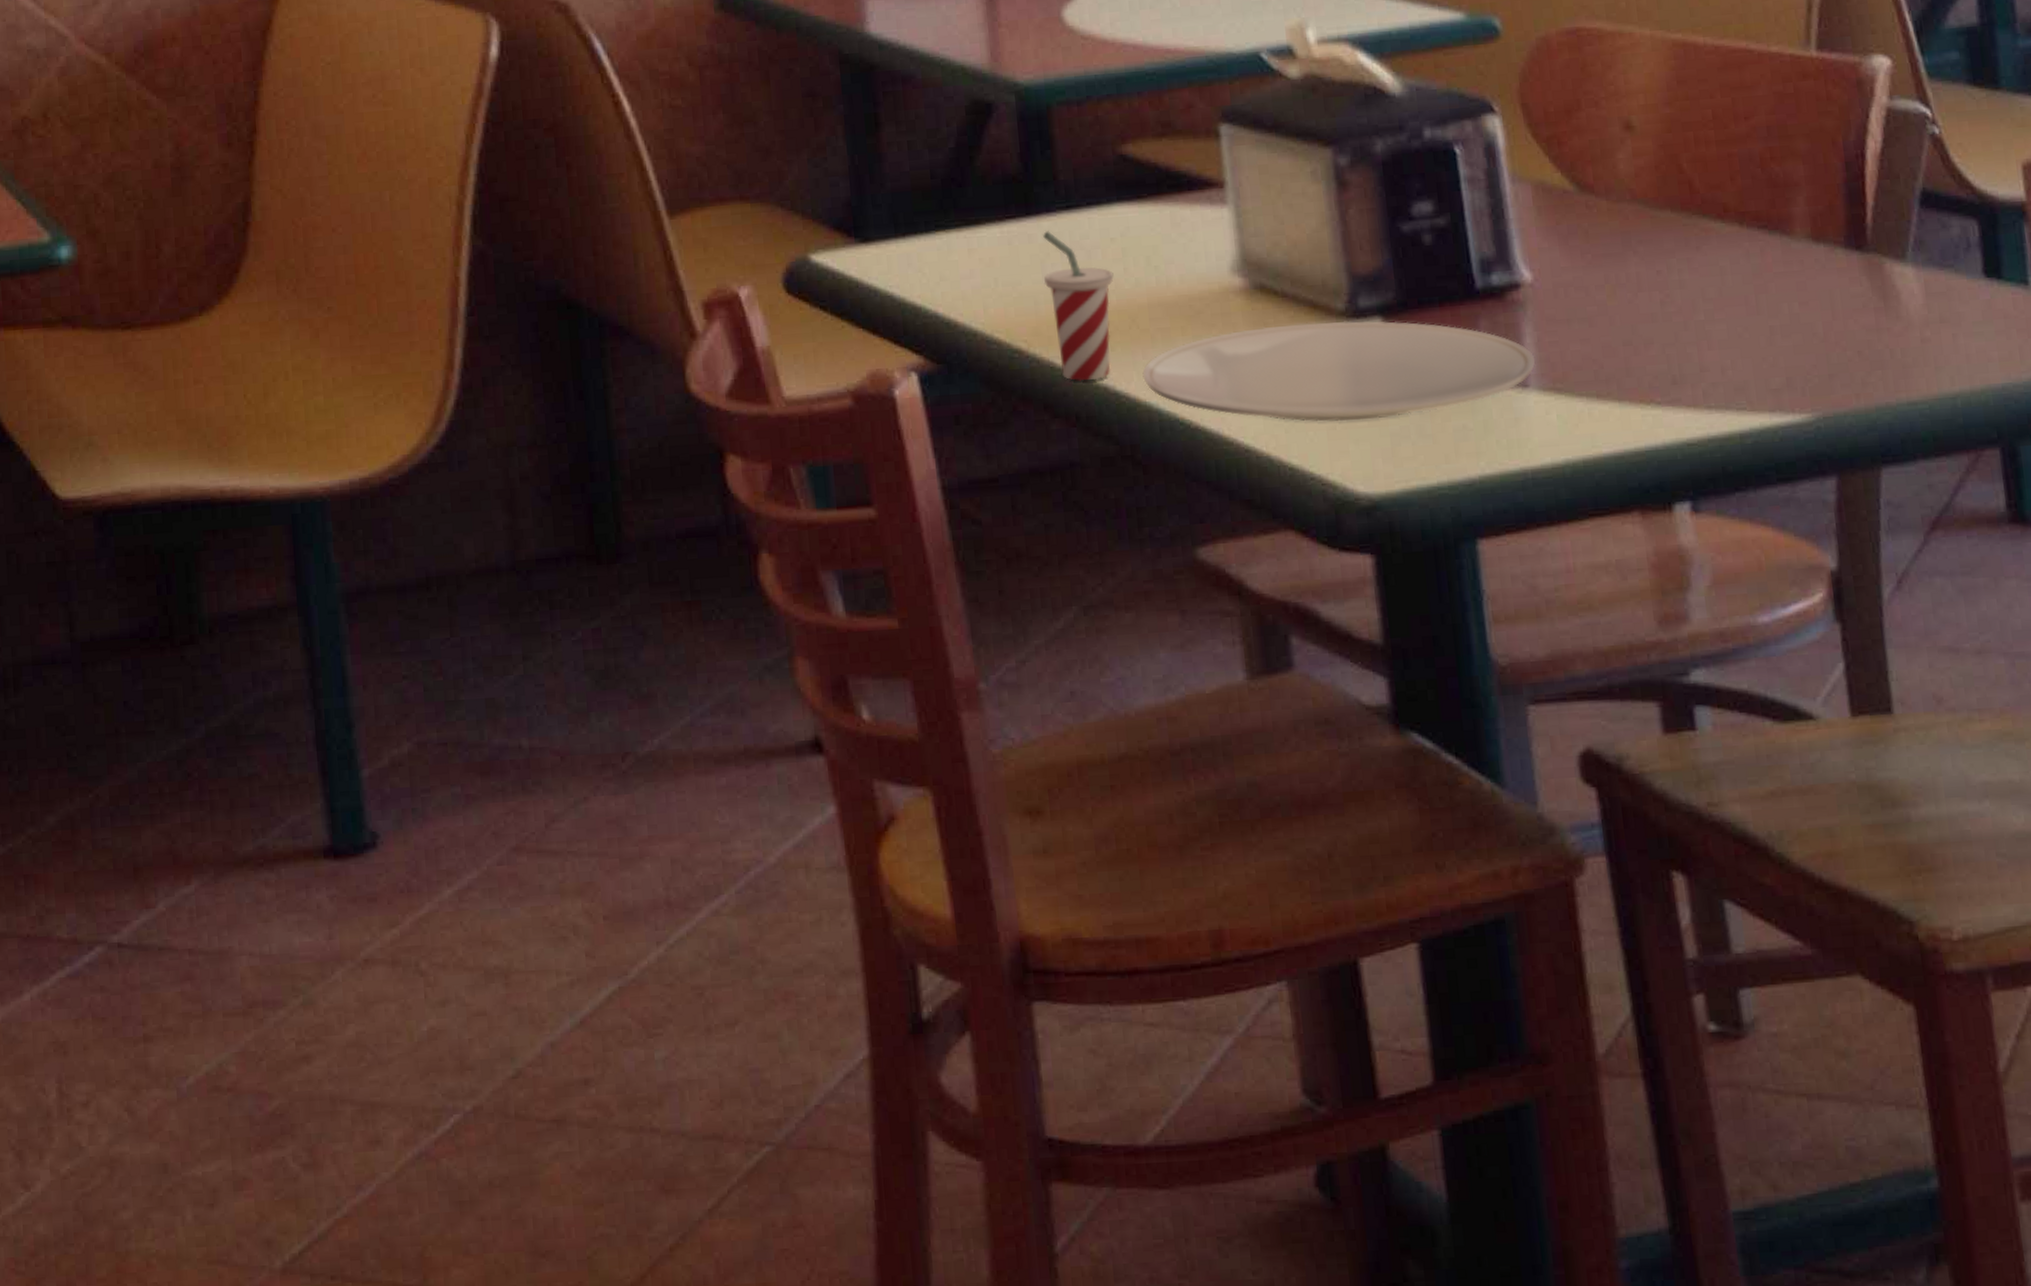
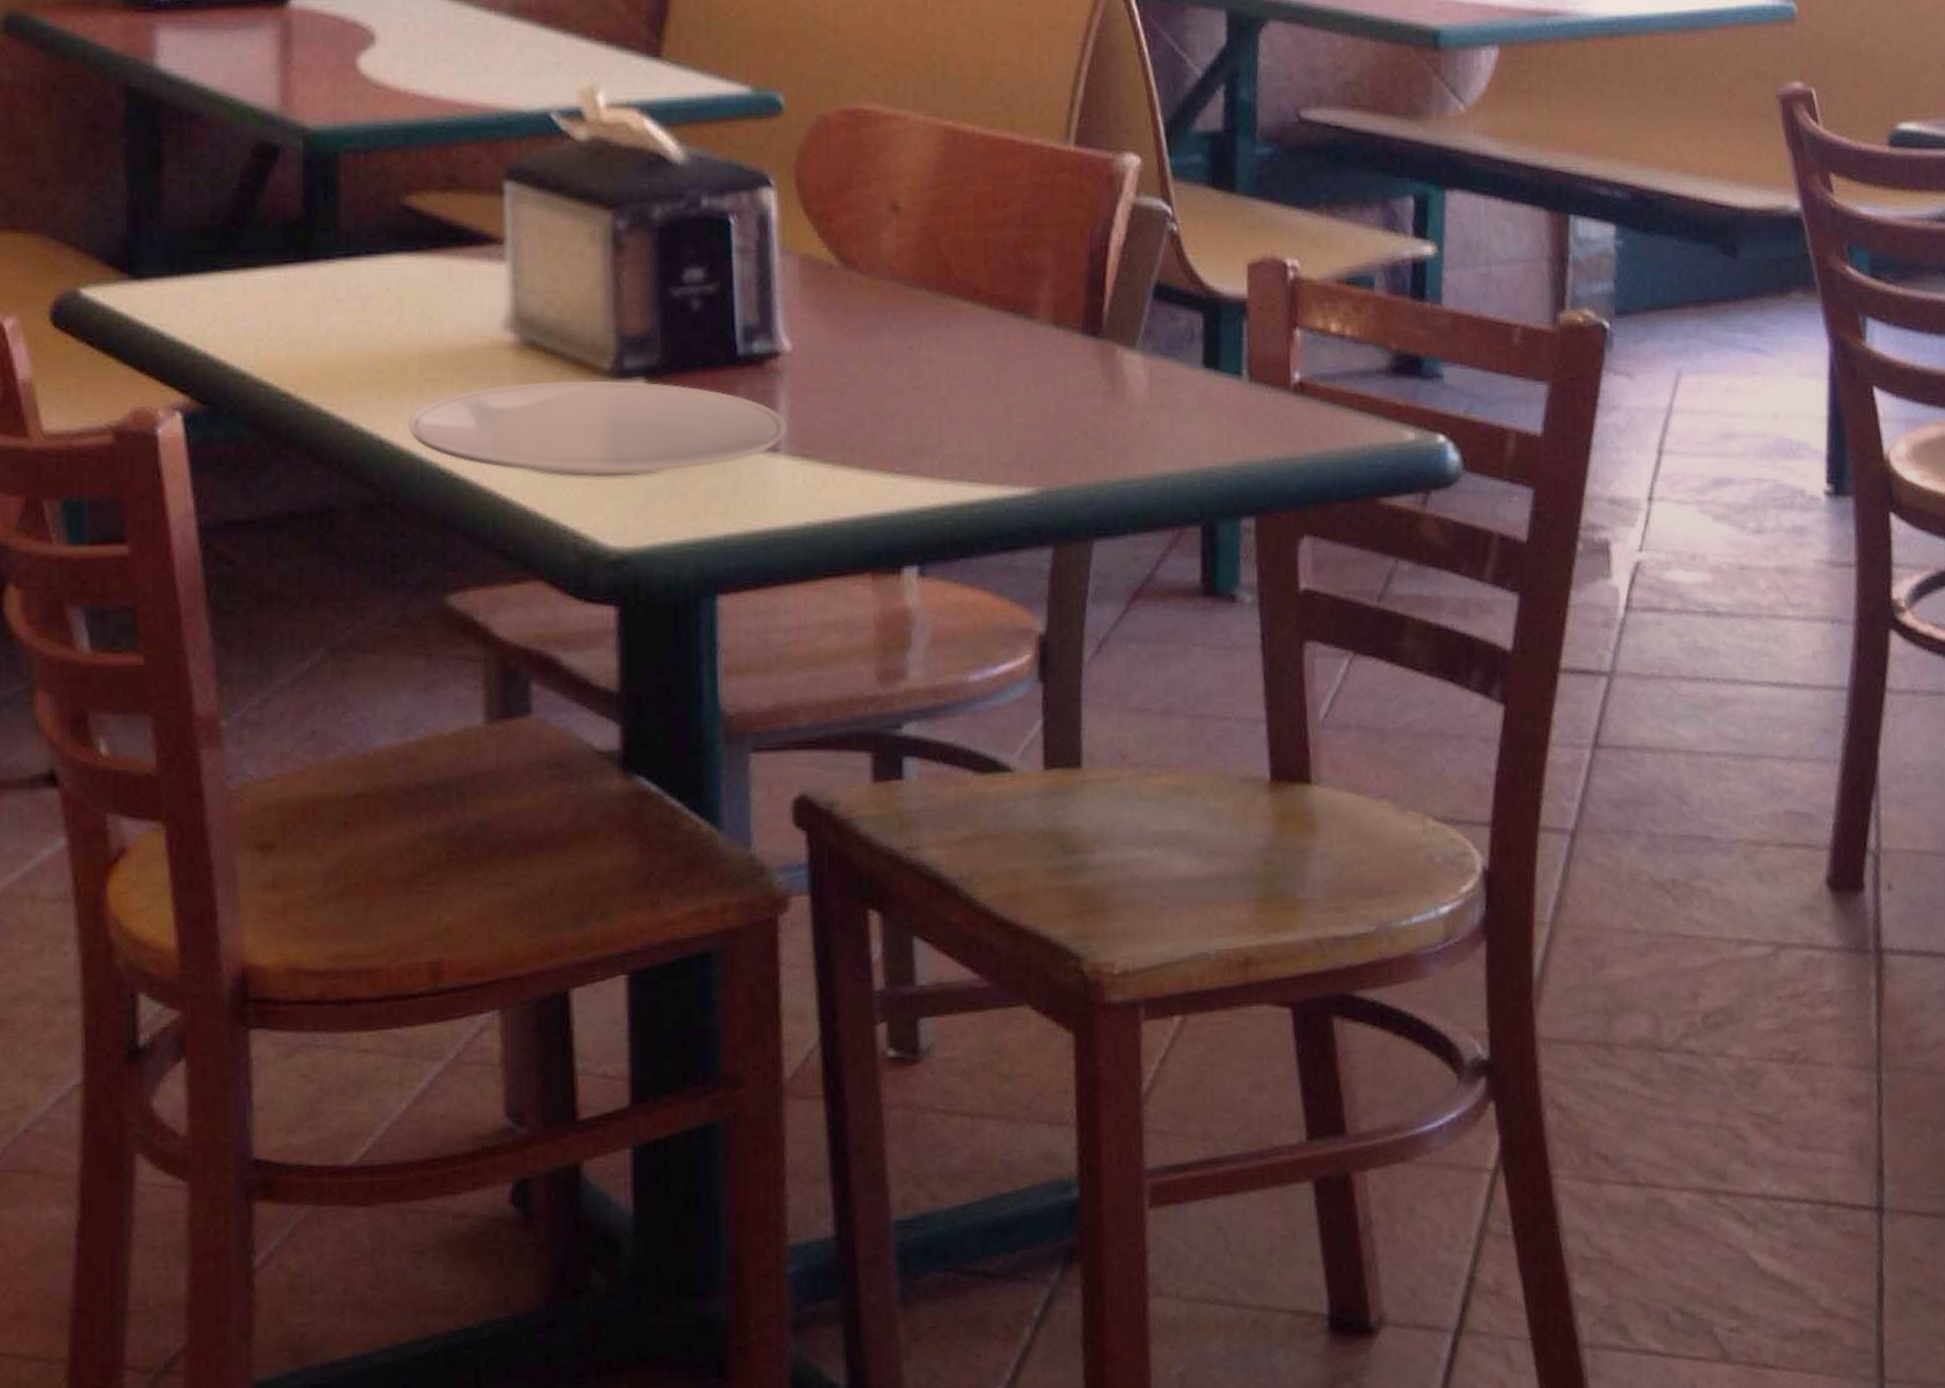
beverage cup: present [1043,231,1114,382] -> none [317,277,387,428]

